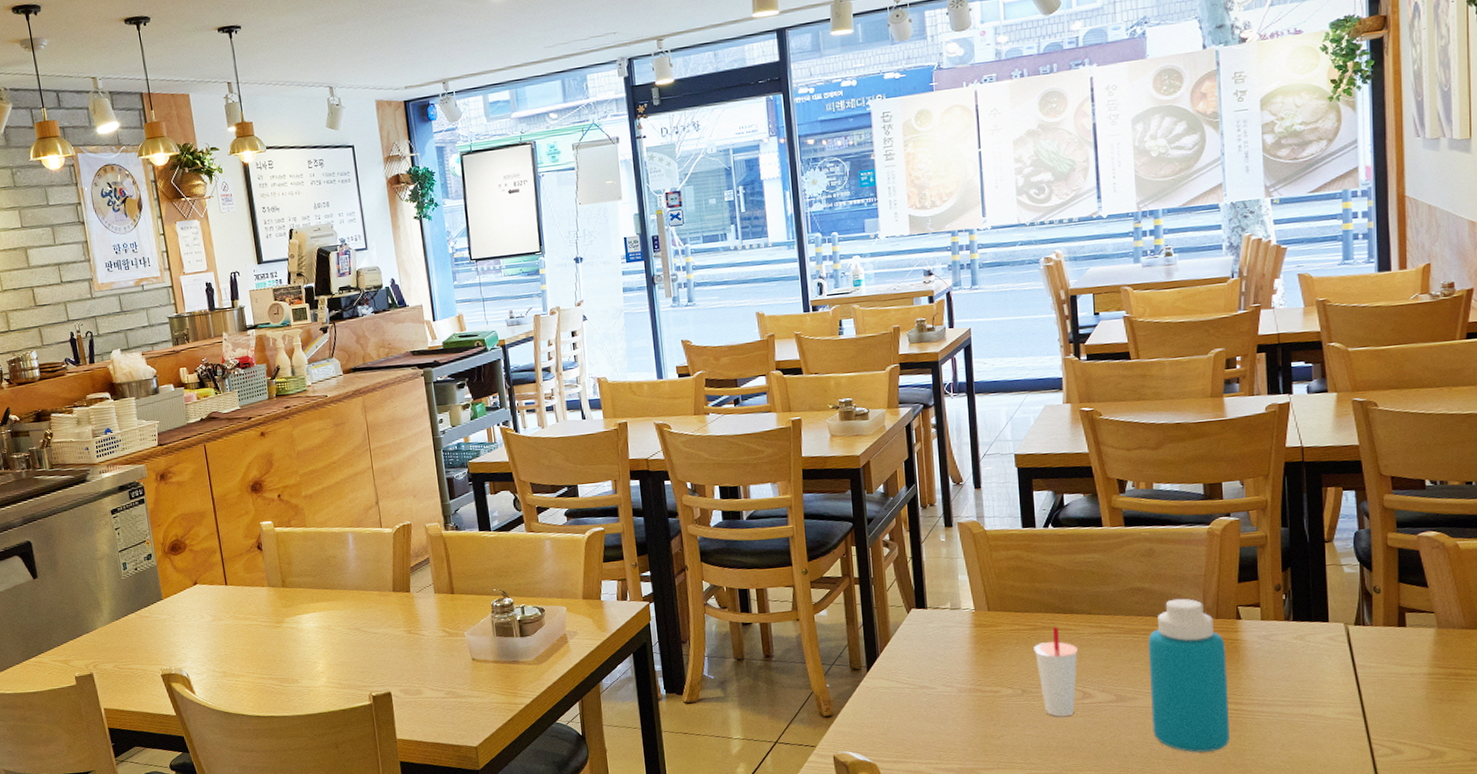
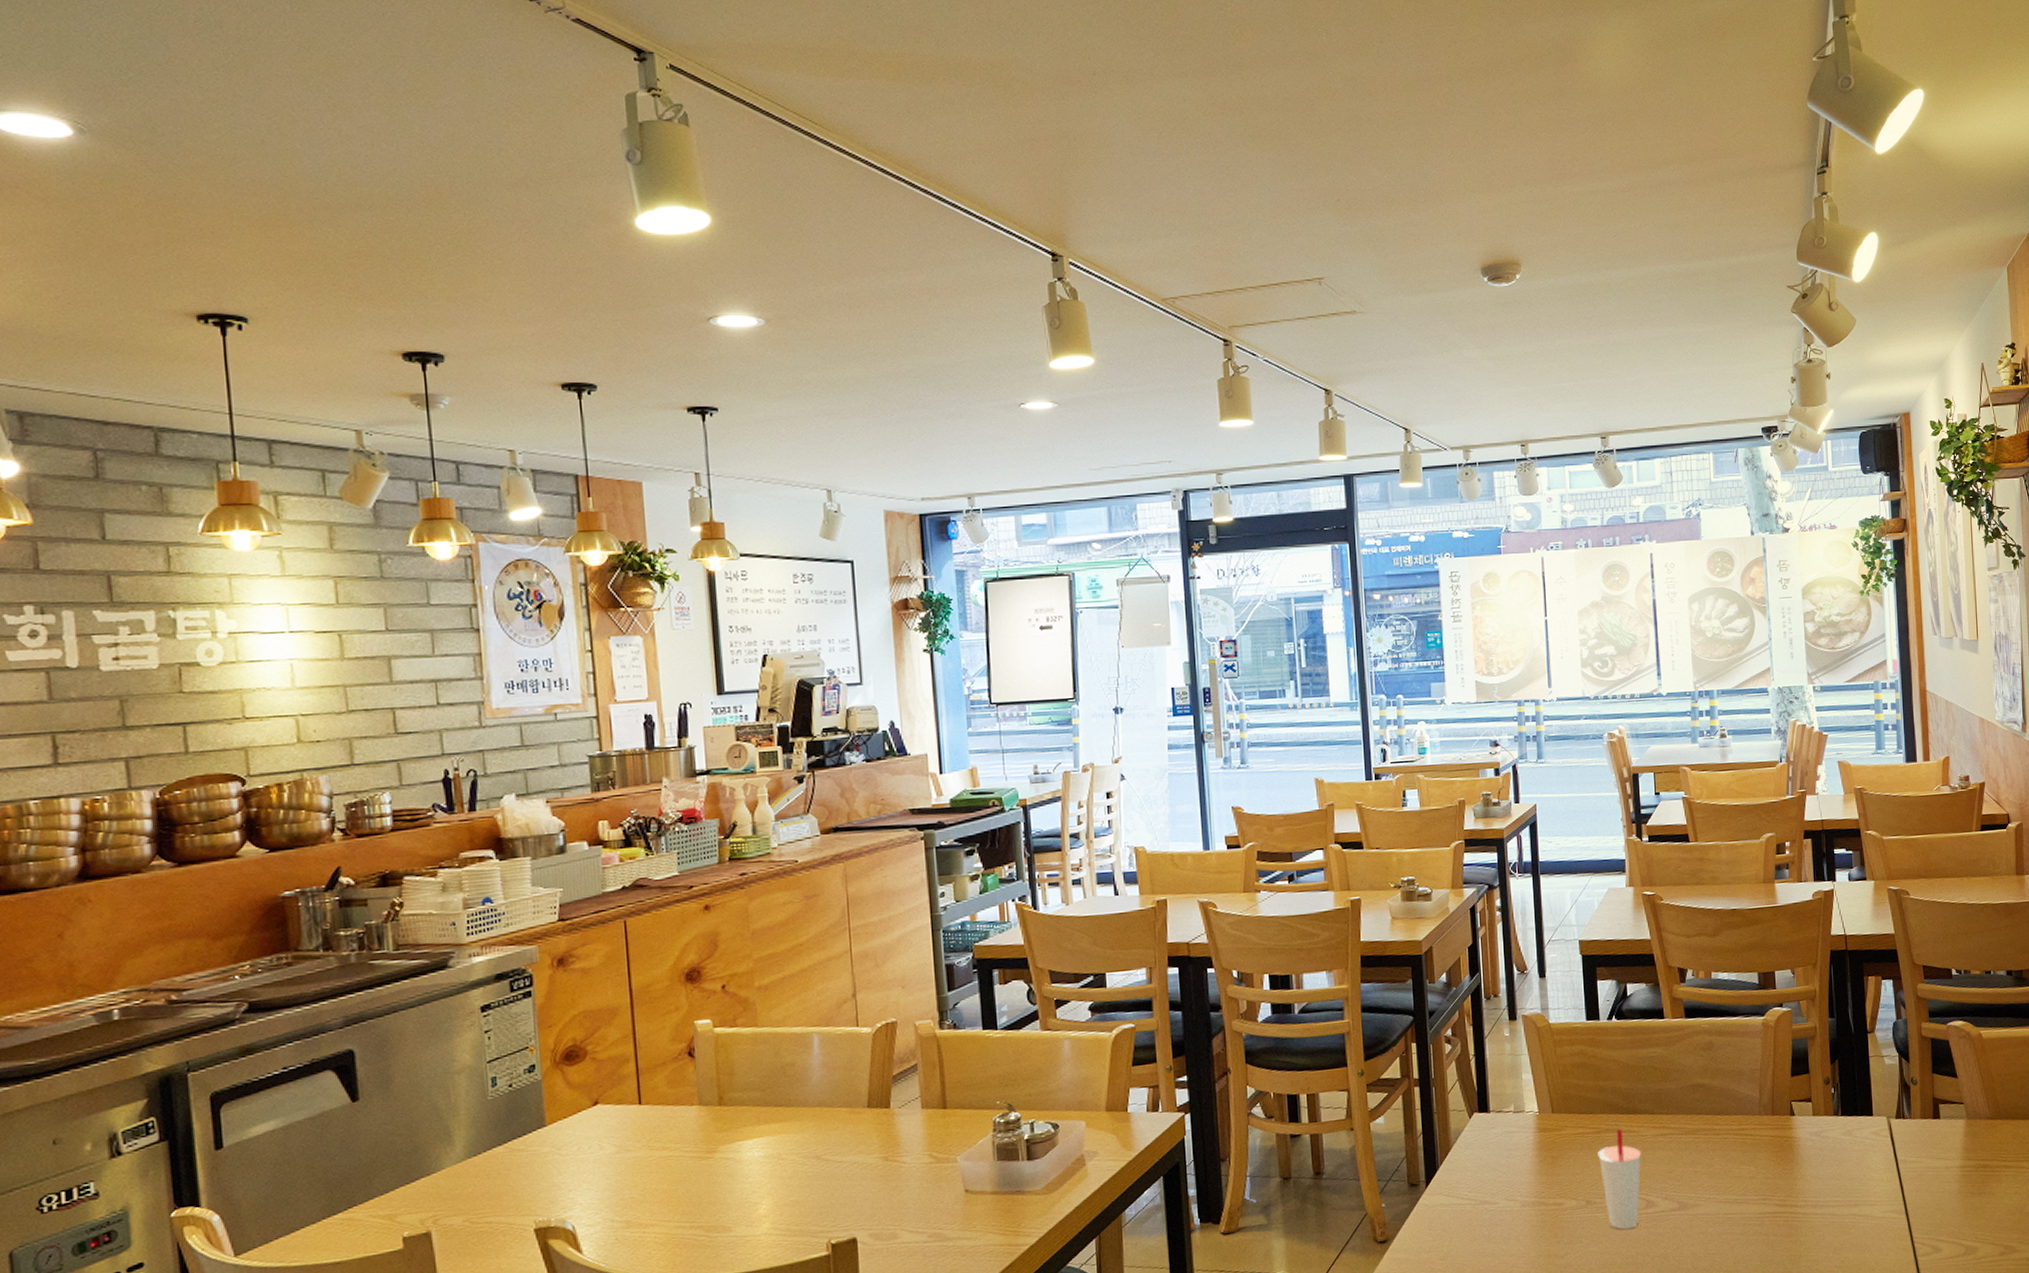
bottle: present [1147,598,1230,753] -> none [1708,1094,1786,1262]

